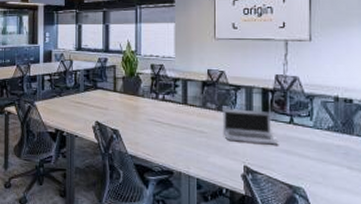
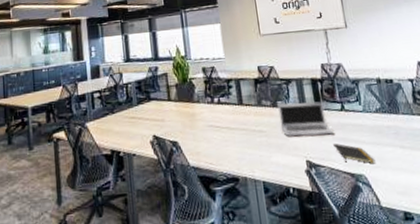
notepad: none [275,153,318,180] -> present [333,142,376,164]

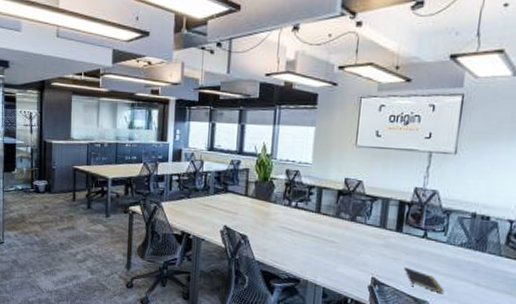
laptop: present [277,101,334,136] -> none [354,219,409,259]

